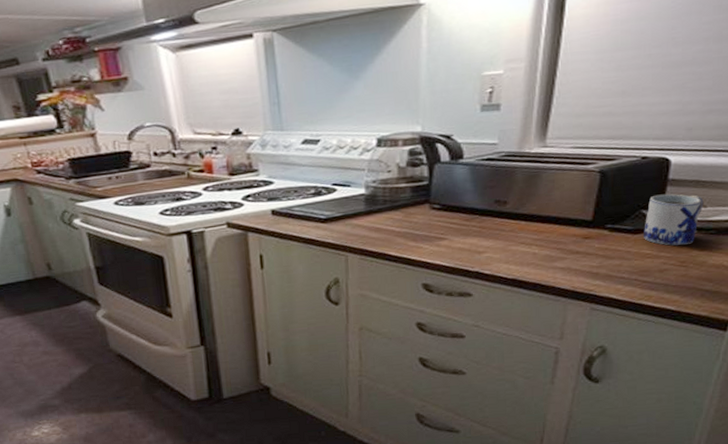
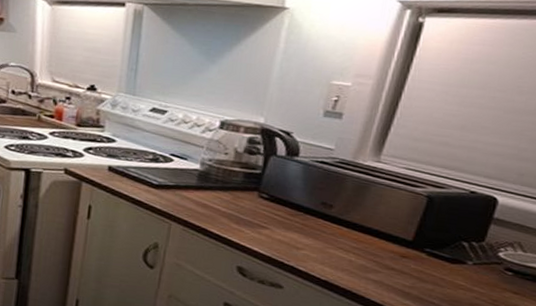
mug: present [644,193,704,246] -> none [460,230,525,285]

